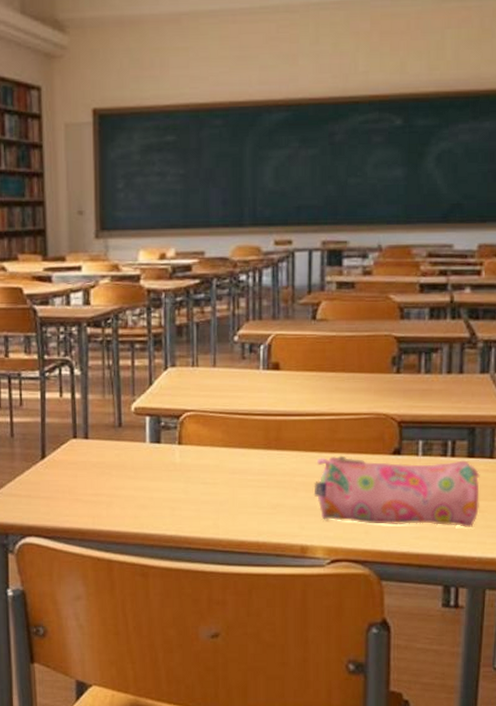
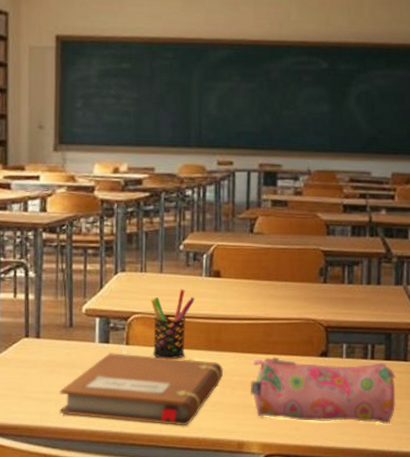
notebook: none [111,452,284,529] -> present [59,352,223,425]
pen holder: none [204,384,252,459] -> present [151,289,195,359]

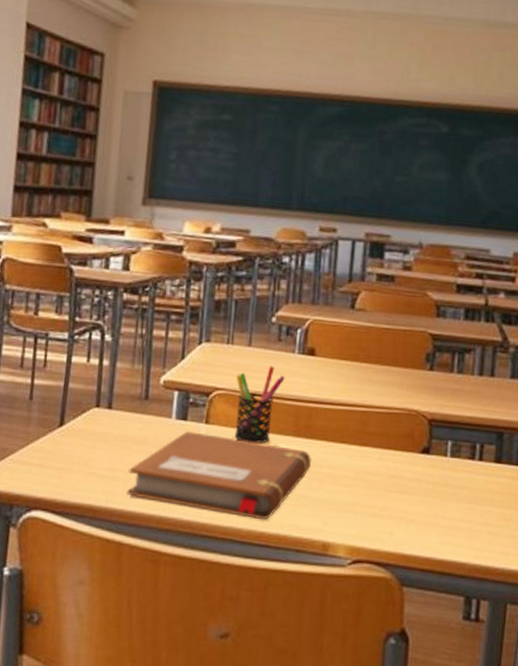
pencil case: present [250,357,396,425] -> none [339,449,506,537]

